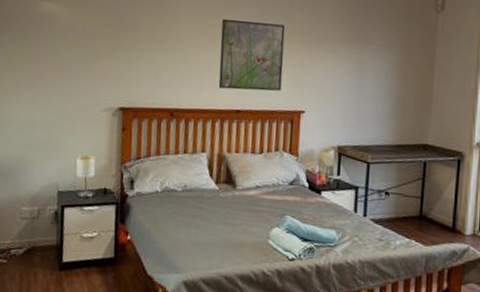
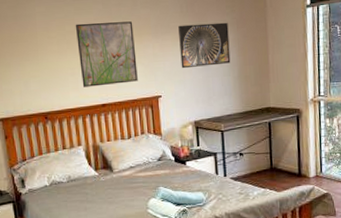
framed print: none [332,37,391,88] -> present [178,22,231,69]

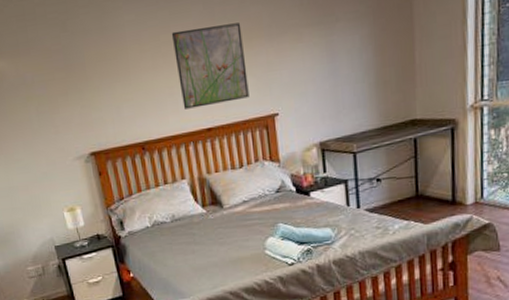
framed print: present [178,22,231,69] -> none [298,13,365,78]

